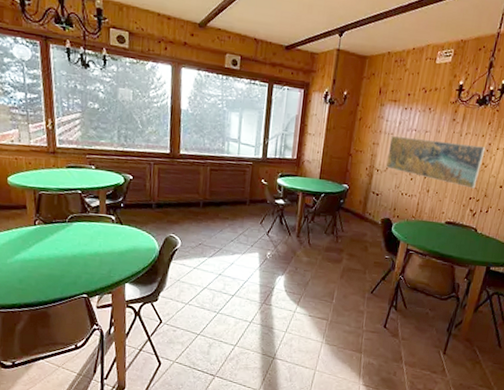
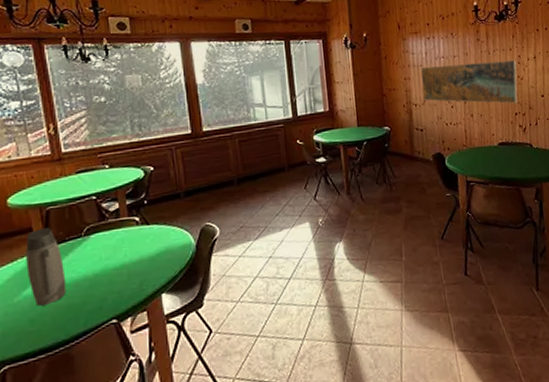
water bottle: none [19,207,50,271] -> present [26,227,66,306]

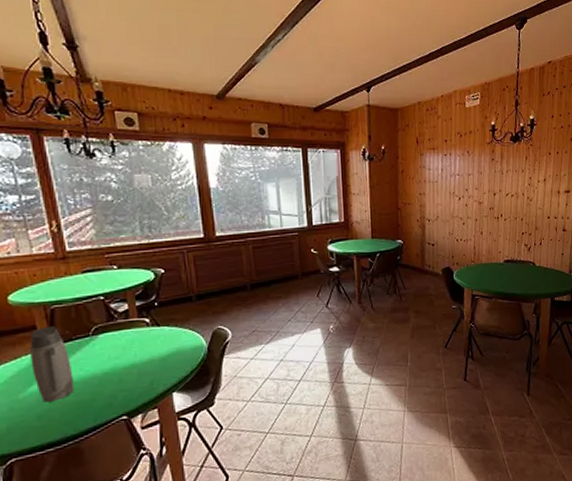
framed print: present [421,60,518,104] -> none [435,182,528,224]

